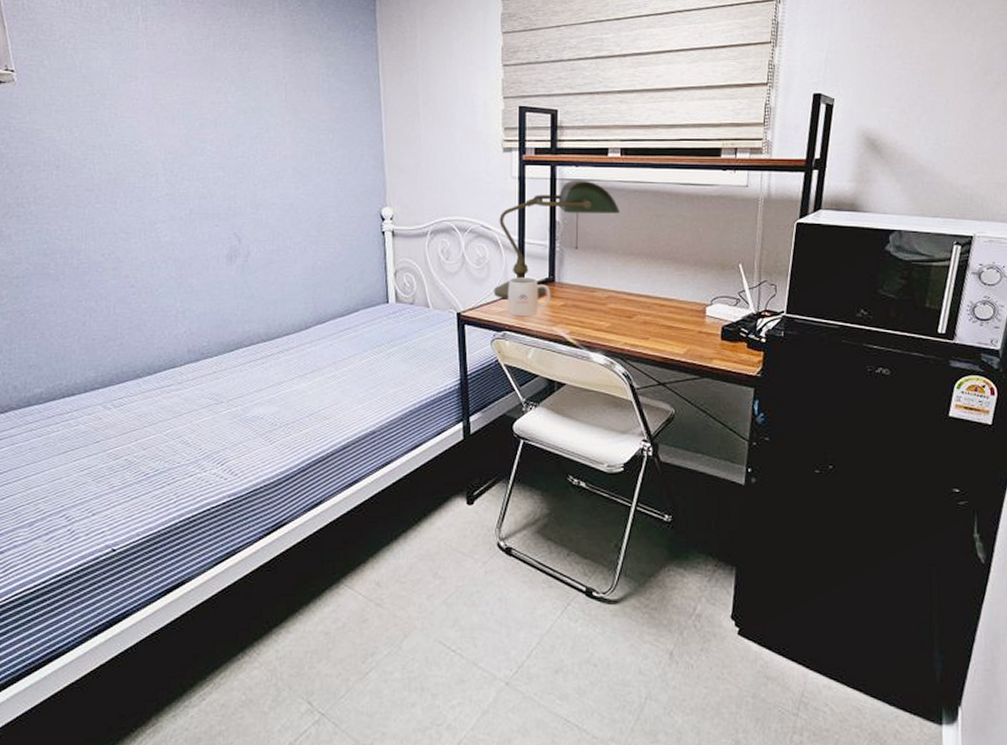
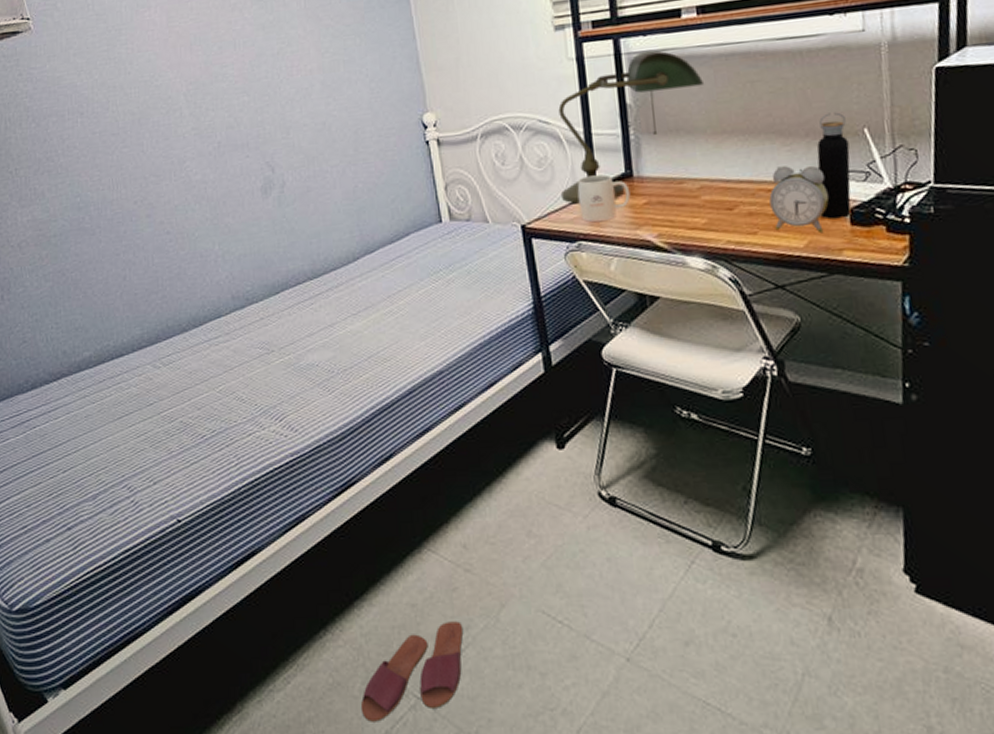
slippers: none [270,648,368,735] -> present [361,621,463,722]
alarm clock: none [661,287,706,344] -> present [769,165,829,234]
water bottle: none [700,248,727,334] -> present [816,112,851,219]

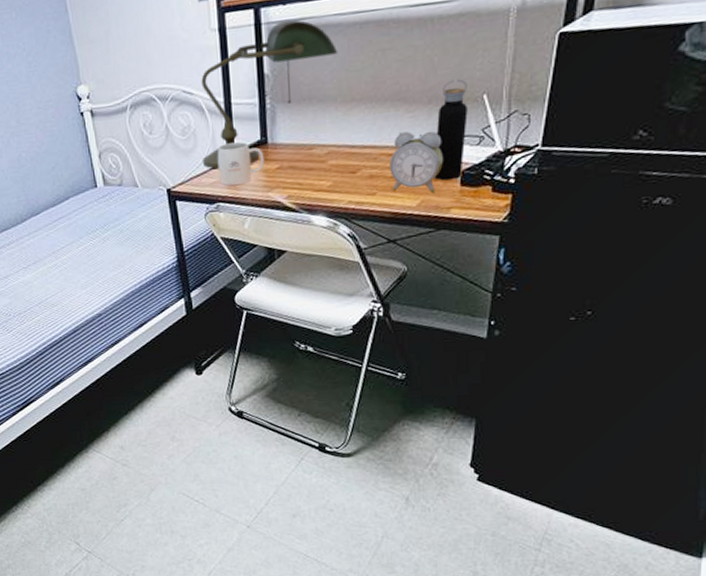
slippers: present [361,621,463,722] -> none [47,500,122,567]

